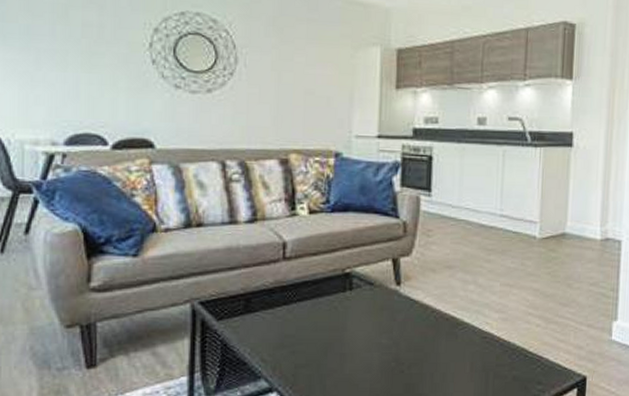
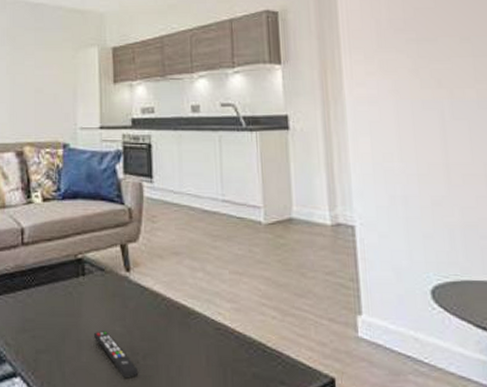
remote control: none [359,343,403,387] -> present [94,331,139,378]

